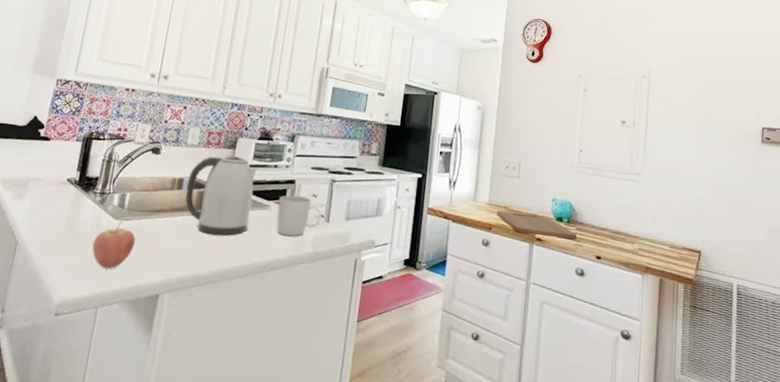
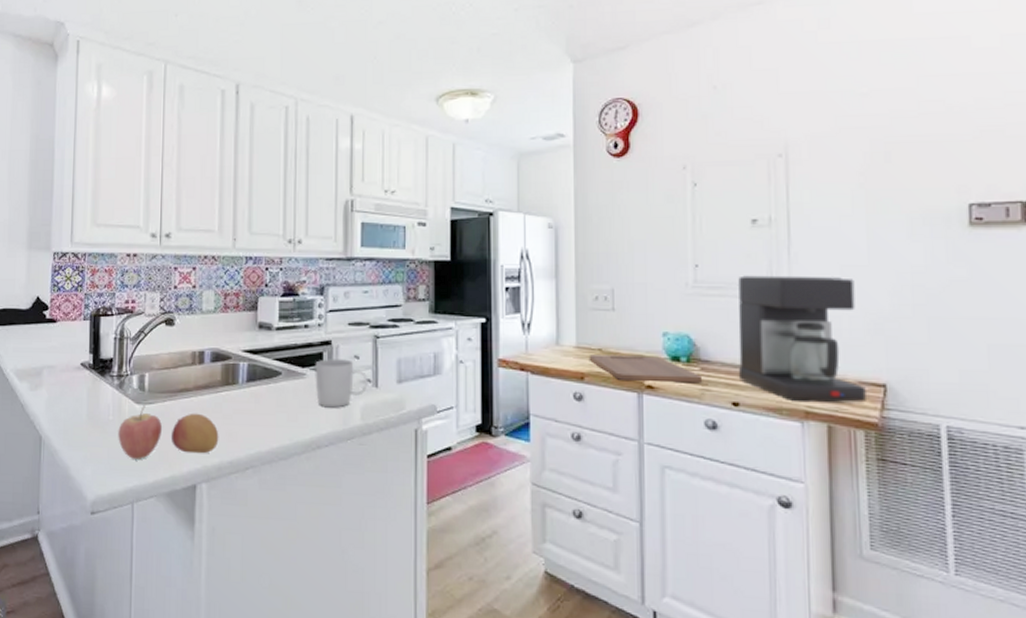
fruit: none [141,231,187,268] -> present [170,413,219,454]
kettle: present [185,155,257,236] -> none [209,319,285,412]
coffee maker: none [602,161,687,263] -> present [738,275,866,403]

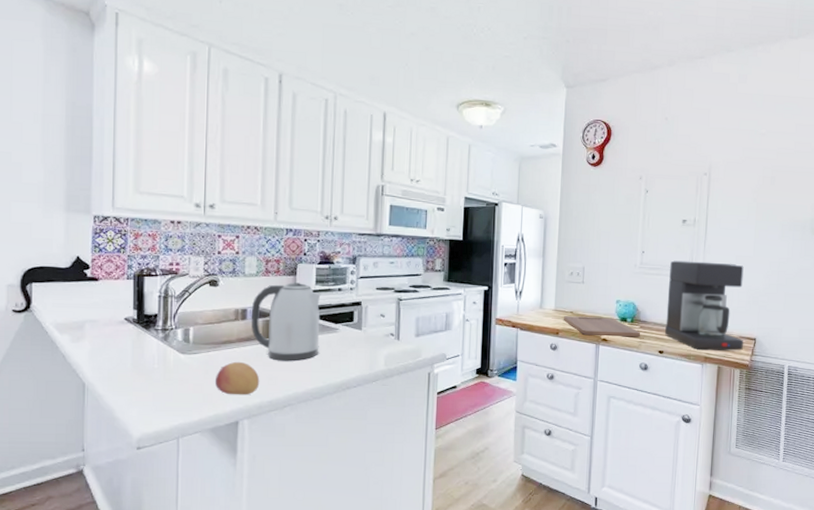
fruit: present [118,405,163,459] -> none [163,355,207,401]
kettle: none [209,319,285,412] -> present [251,282,321,361]
mug: present [315,359,368,408] -> none [346,317,392,356]

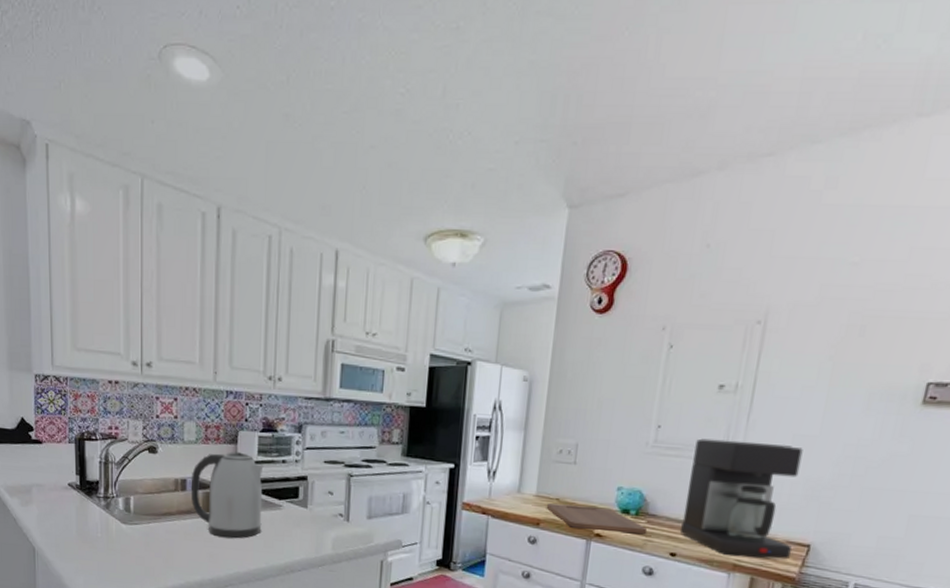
fruit: present [214,361,260,396] -> none [156,535,201,572]

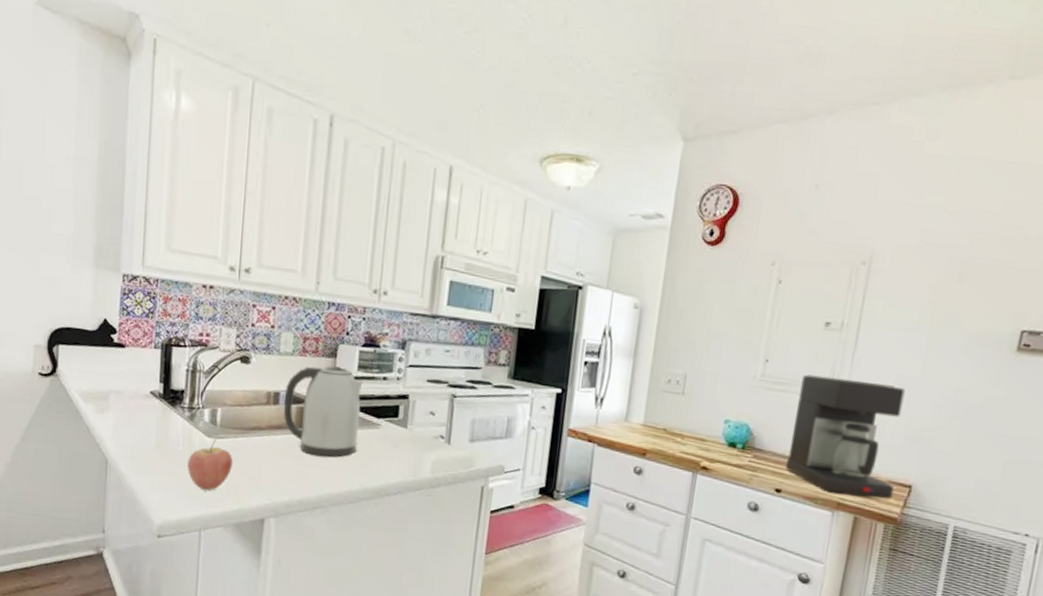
fruit: none [107,525,148,573] -> present [187,439,234,490]
cutting board: present [547,503,646,535] -> none [654,433,753,469]

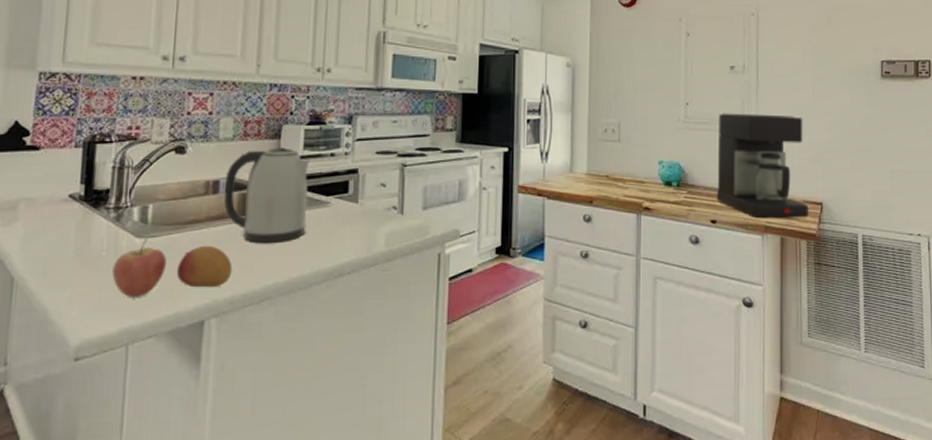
fruit: none [241,451,290,491] -> present [176,245,233,288]

